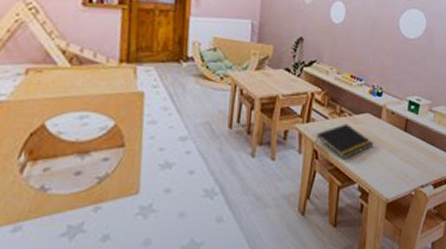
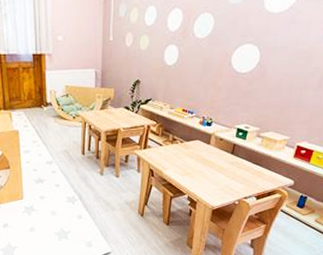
notepad: present [315,123,374,159] -> none [151,149,203,177]

